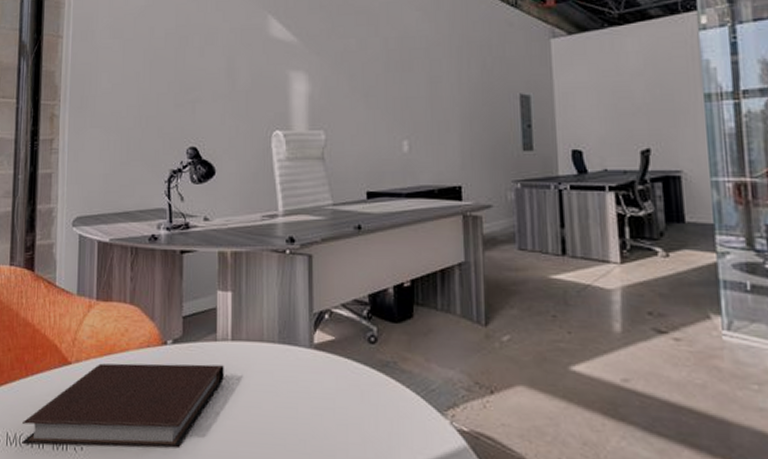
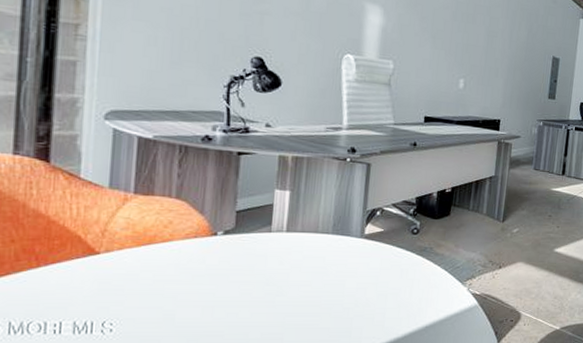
notebook: present [22,363,224,448] -> none [31,252,277,331]

